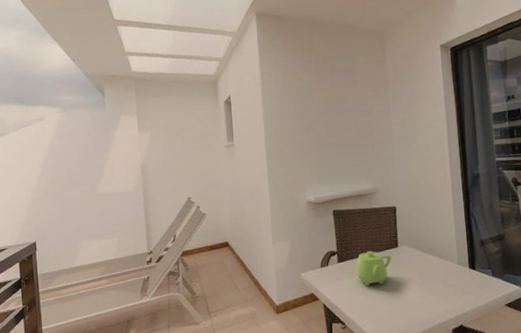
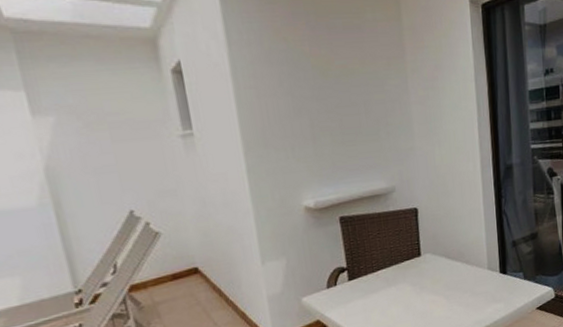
teapot: present [356,251,392,286] -> none [371,263,414,305]

